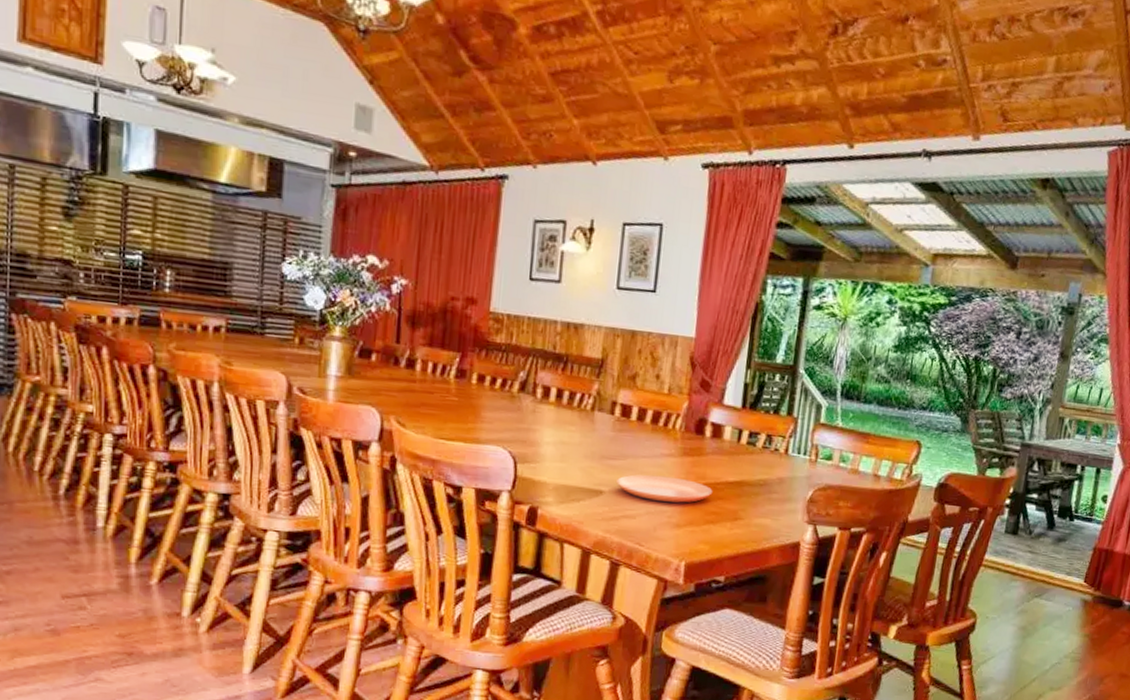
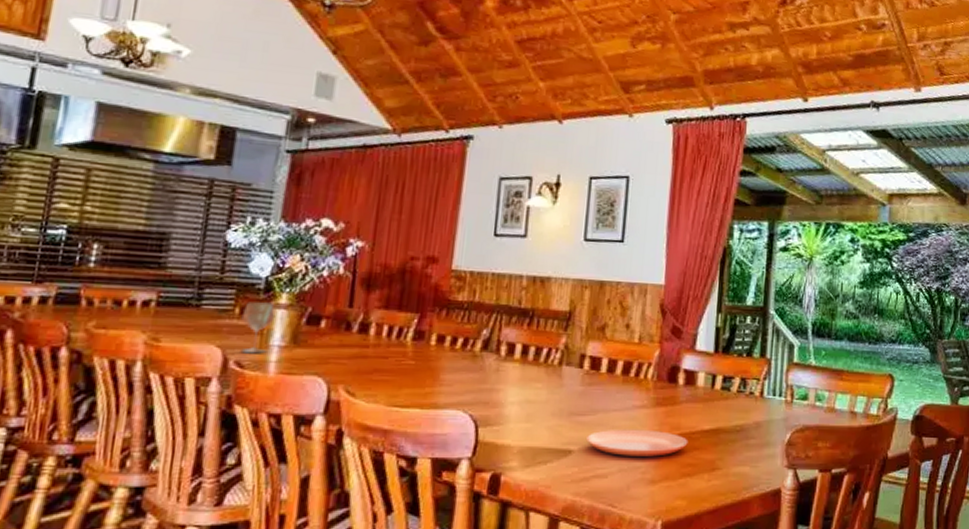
wine glass: none [301,332,331,383] -> present [240,302,276,354]

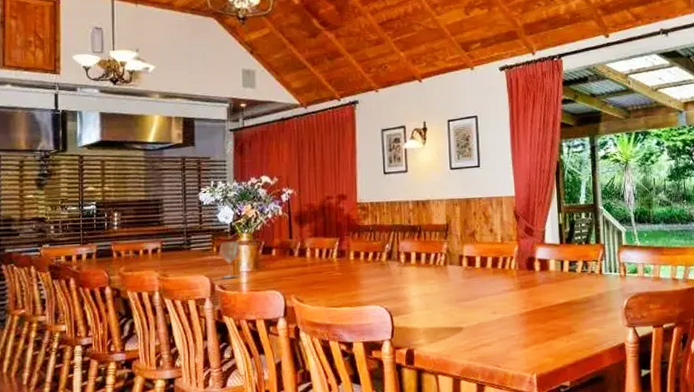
plate: present [586,429,688,457] -> none [472,307,549,329]

